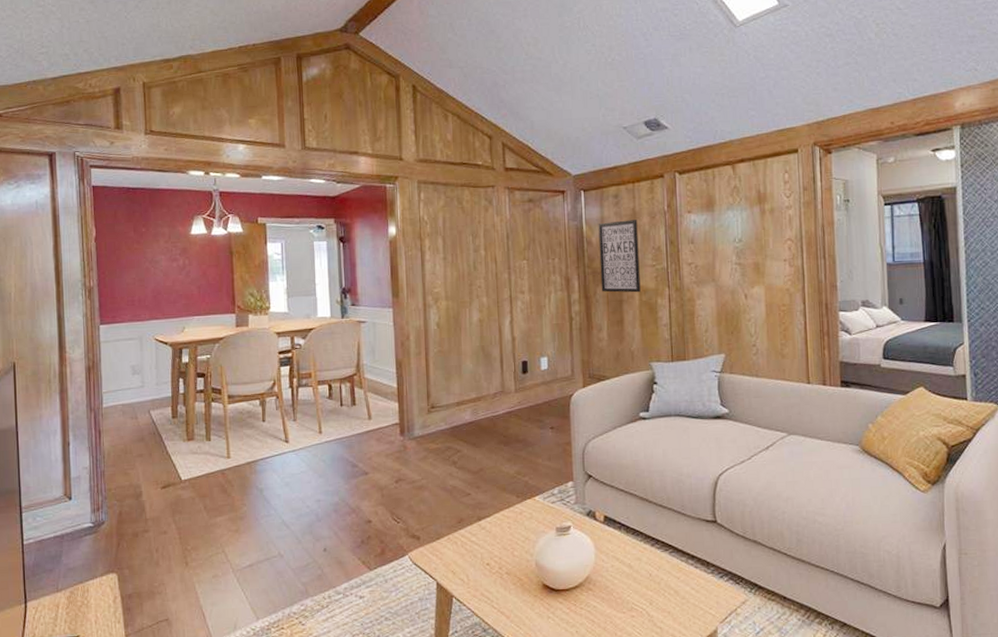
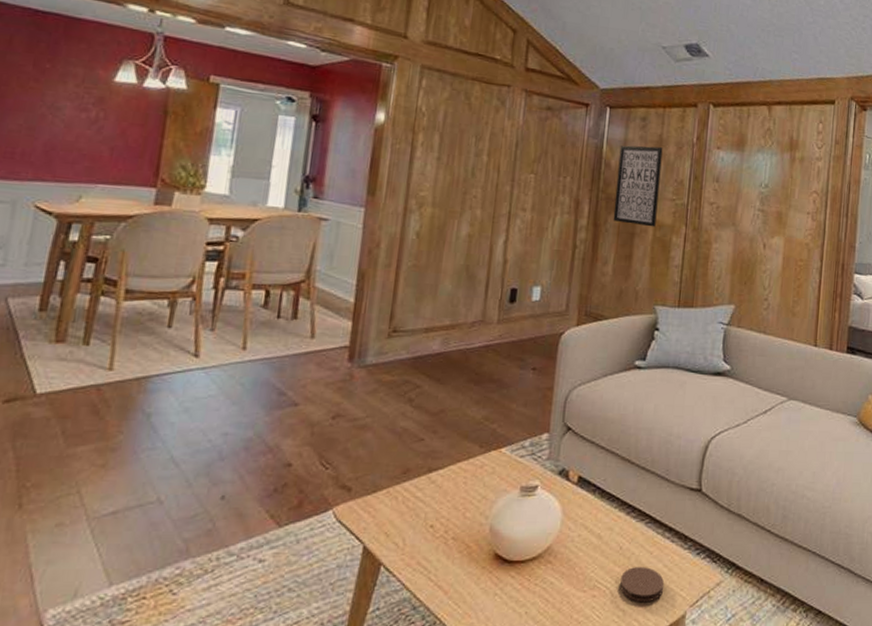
coaster: none [654,589,695,621] -> present [620,566,665,603]

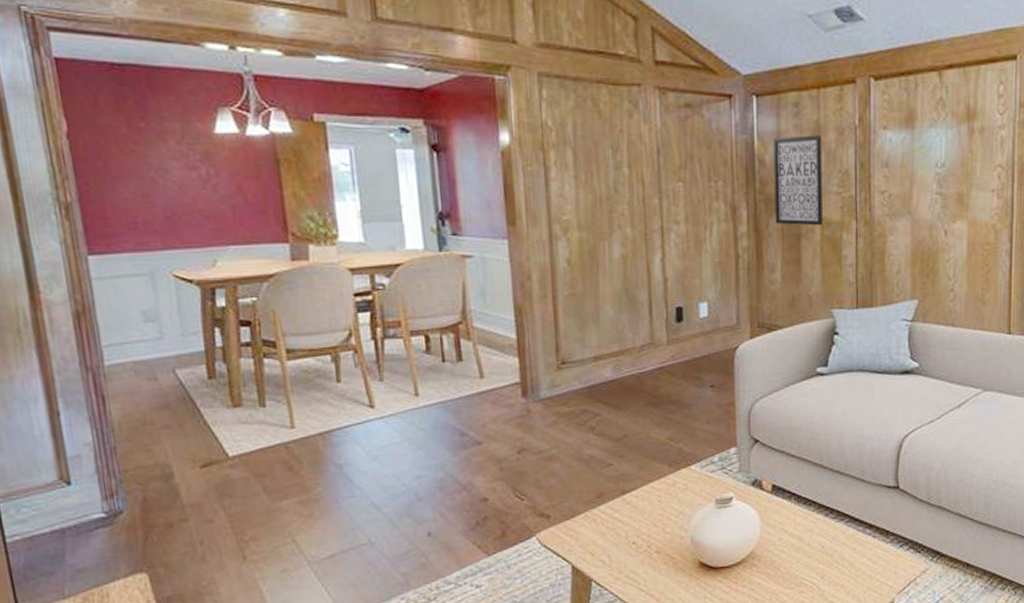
coaster: present [620,566,665,603] -> none [826,561,870,594]

